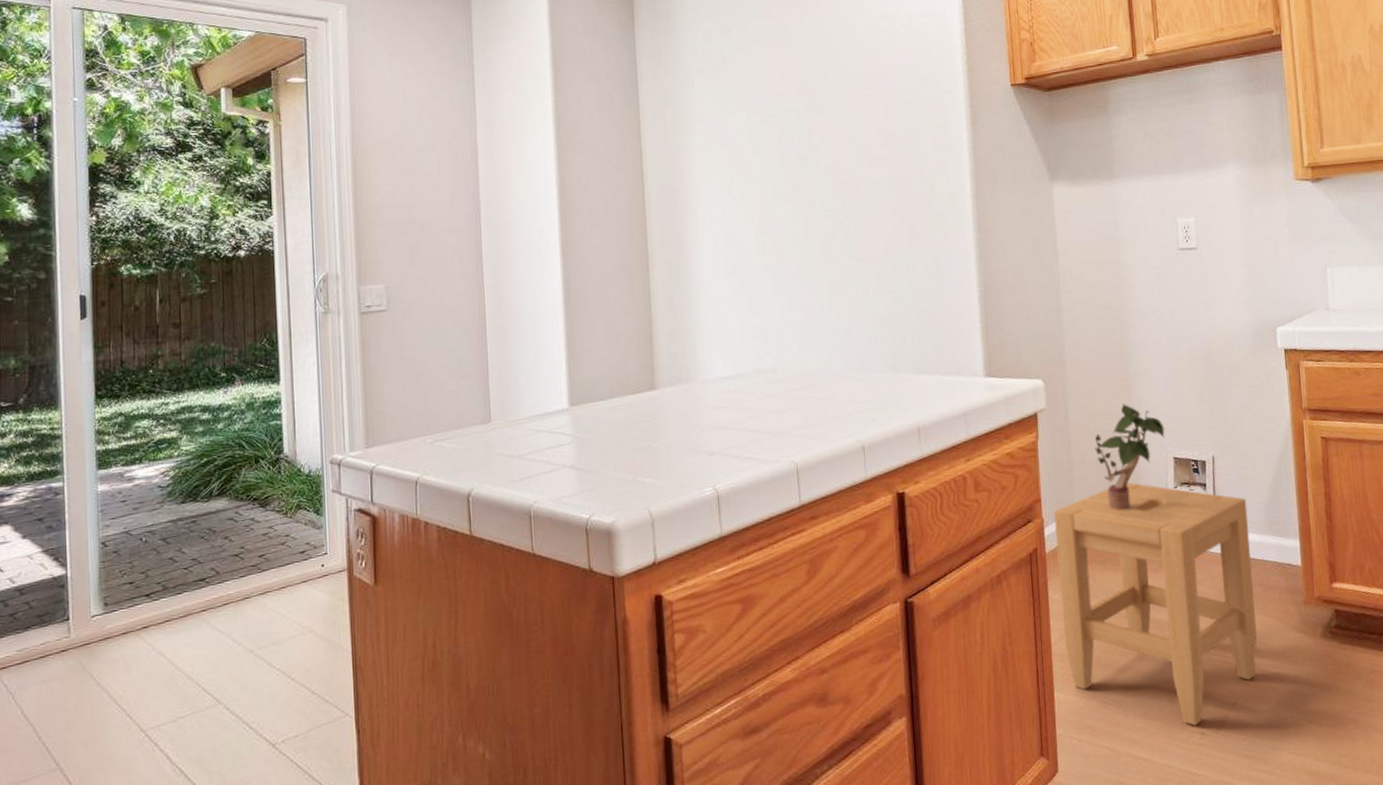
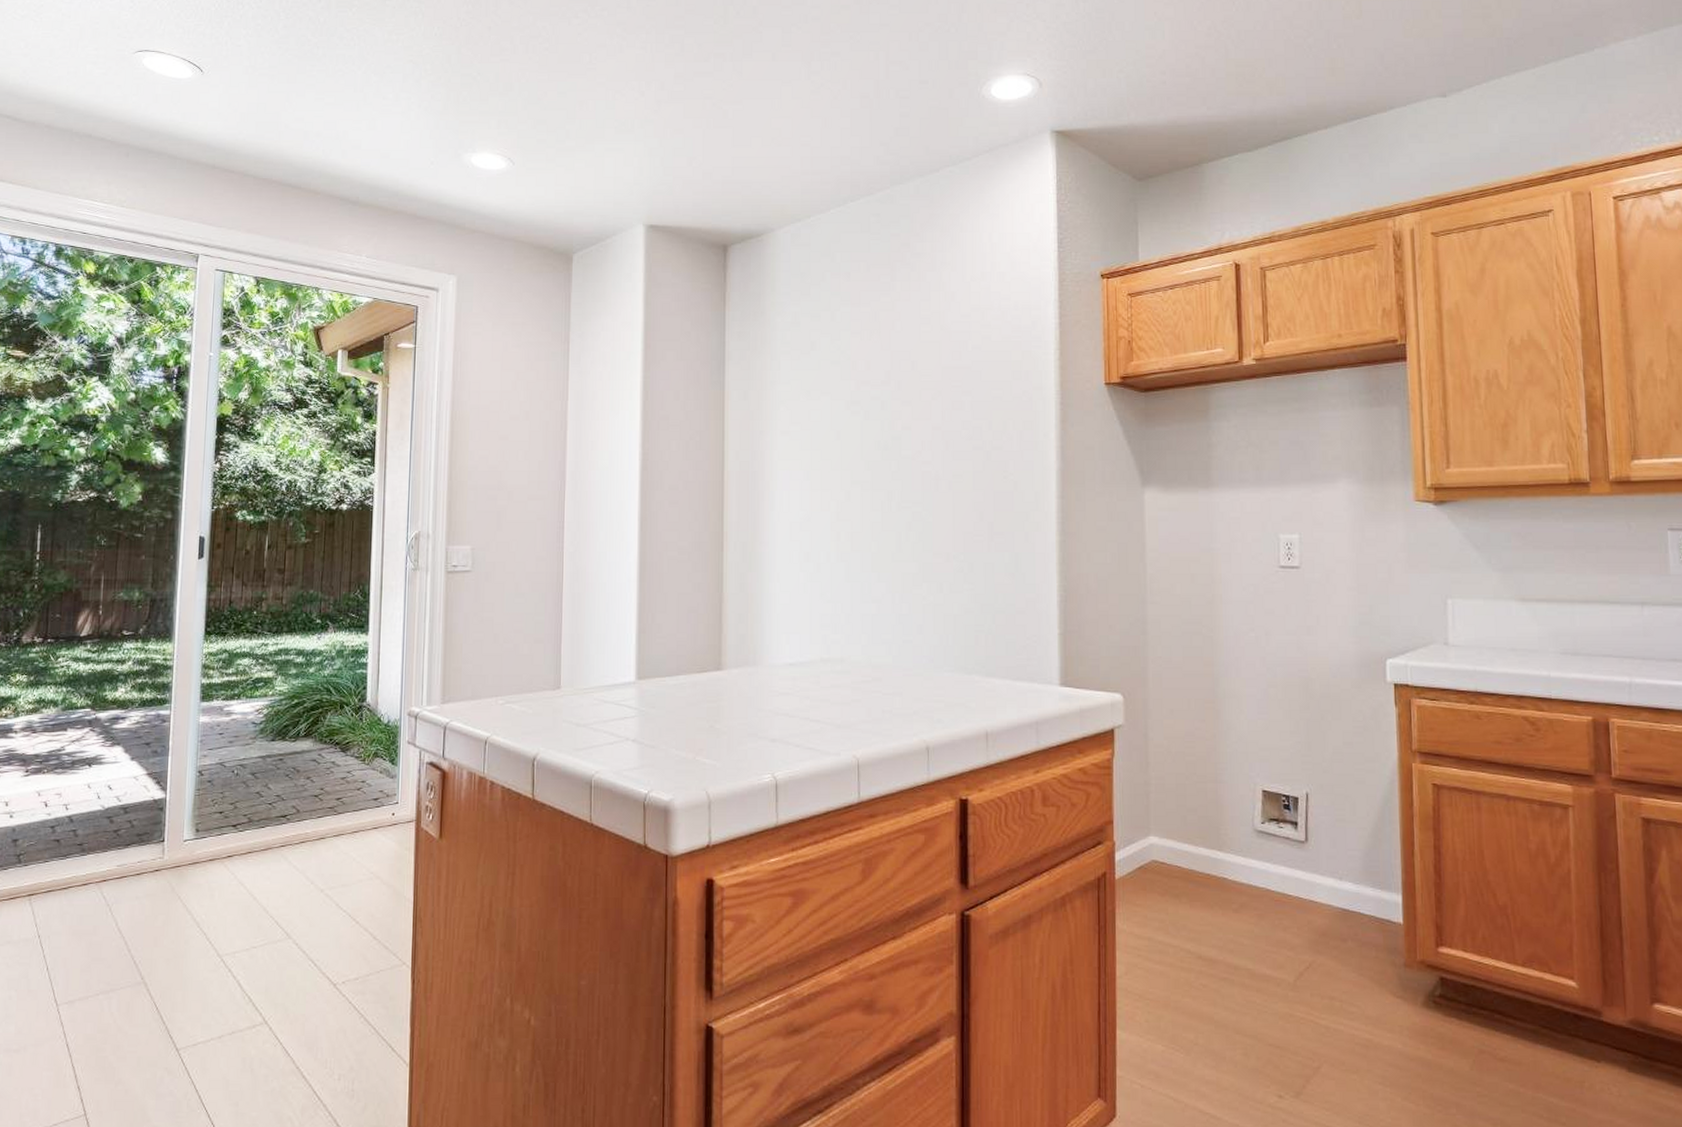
stool: present [1054,482,1257,726] -> none [1126,813,1348,1087]
potted plant: present [1095,403,1166,511] -> none [1175,726,1255,841]

